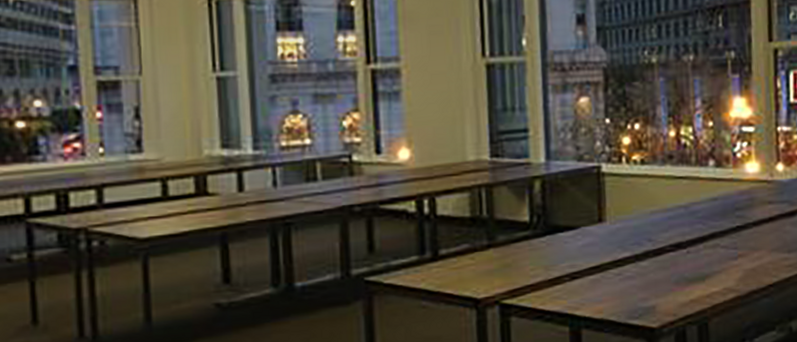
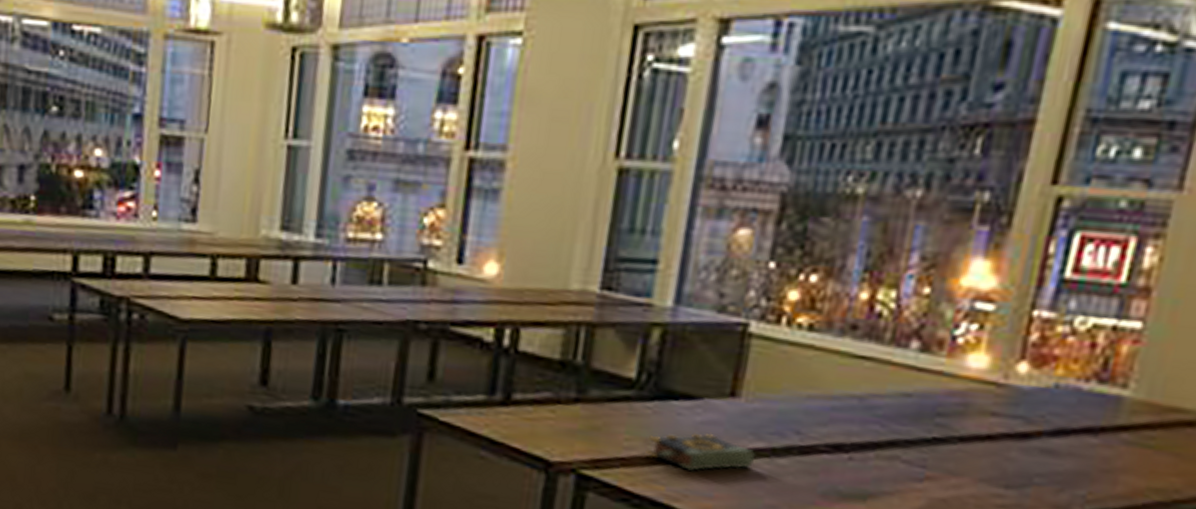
book: none [547,252,625,284] -> present [645,432,756,471]

